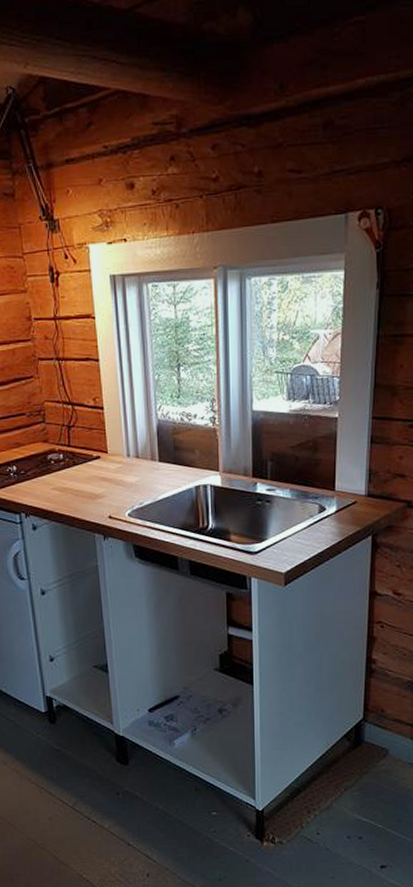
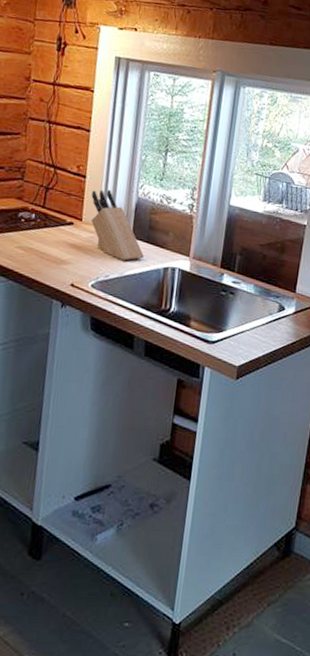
knife block: none [112,417,173,486] -> present [90,189,144,261]

